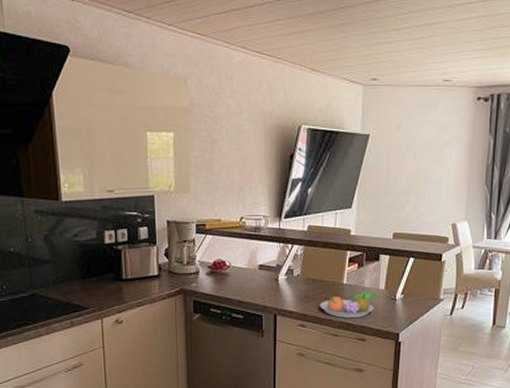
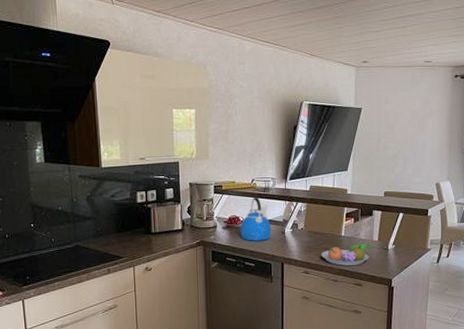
kettle: none [227,238,263,290] -> present [240,197,272,241]

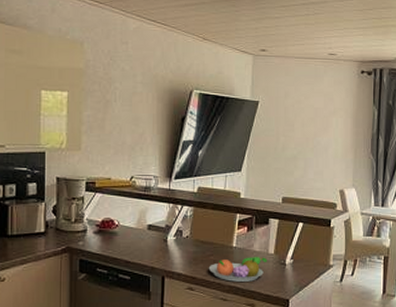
kettle: present [240,197,272,241] -> none [115,197,152,249]

